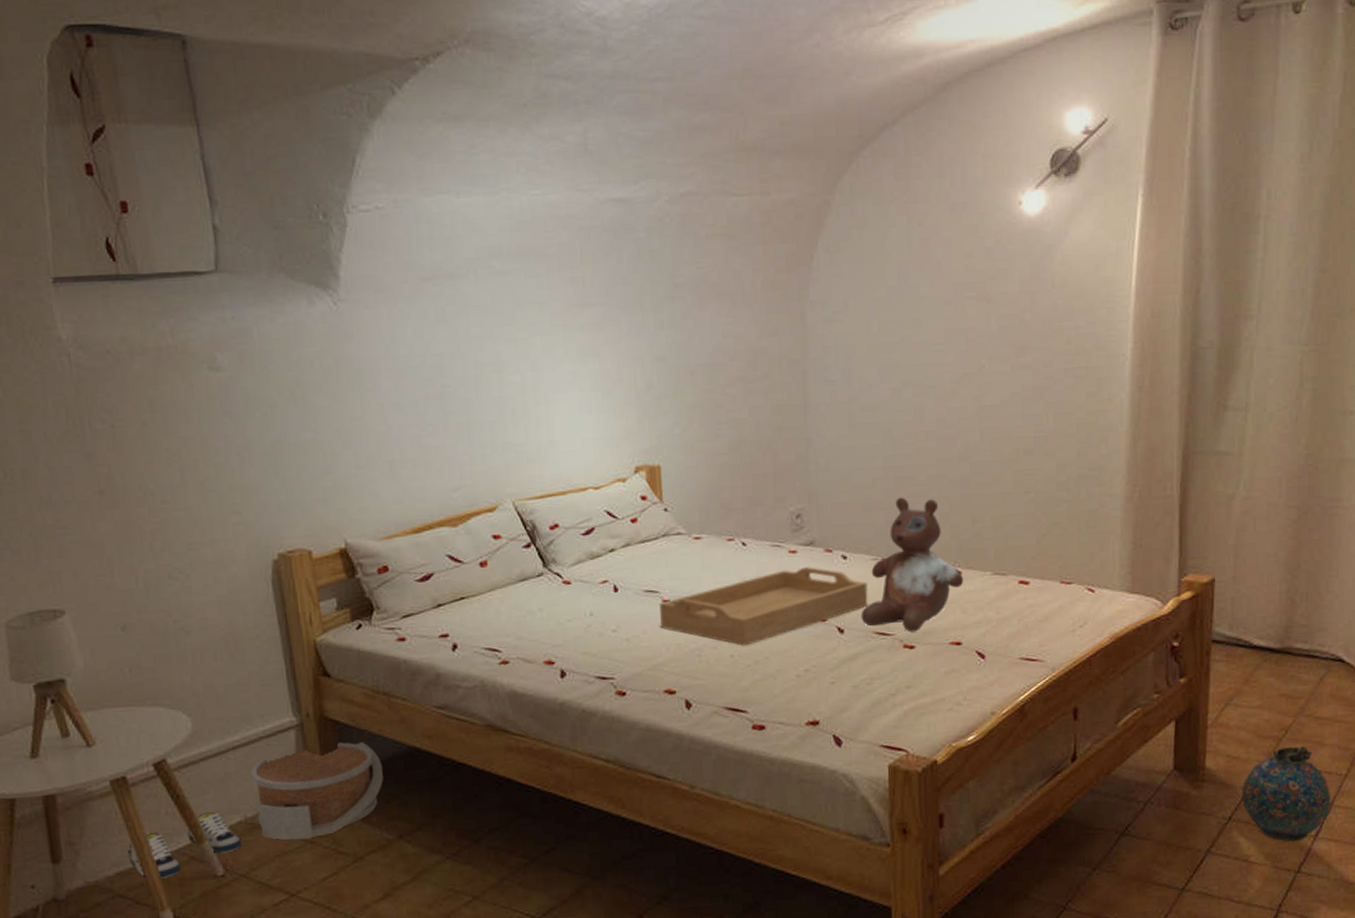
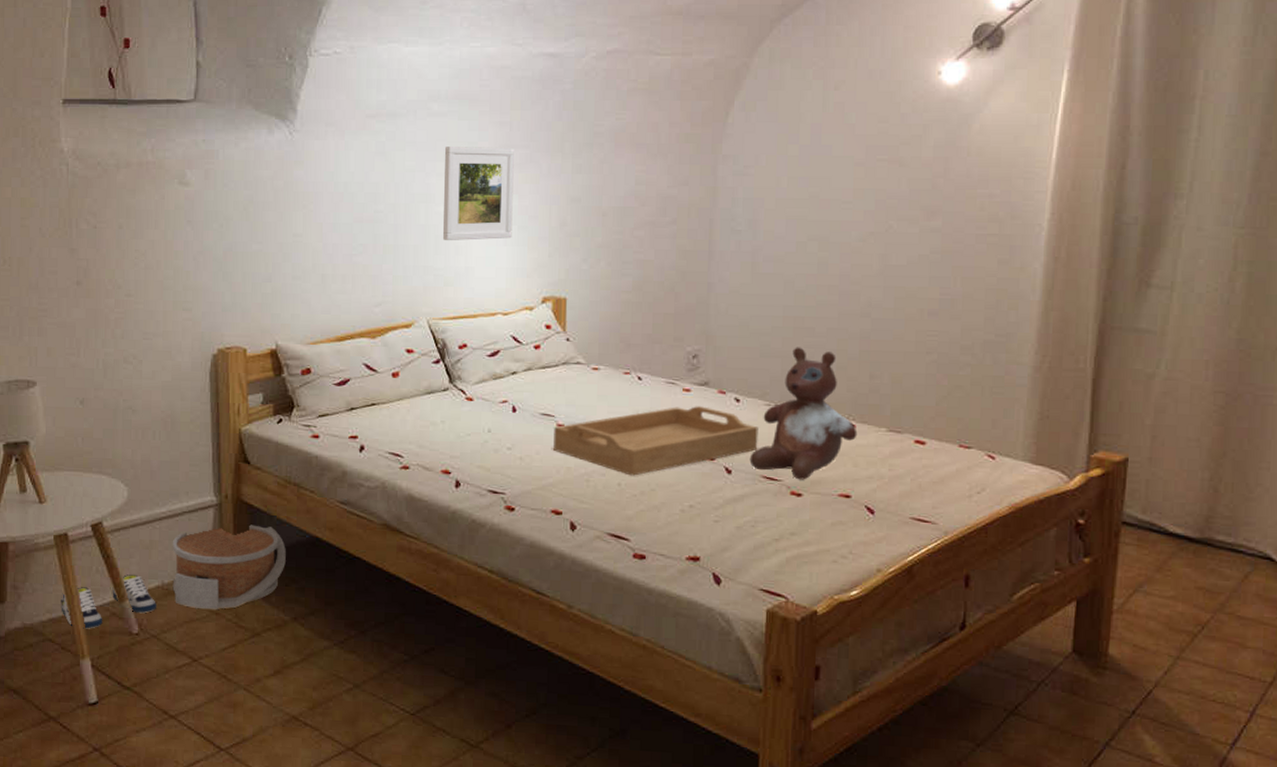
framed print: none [514,306,596,414] -> present [443,147,514,241]
snuff bottle: present [1241,746,1331,842] -> none [1147,644,1253,748]

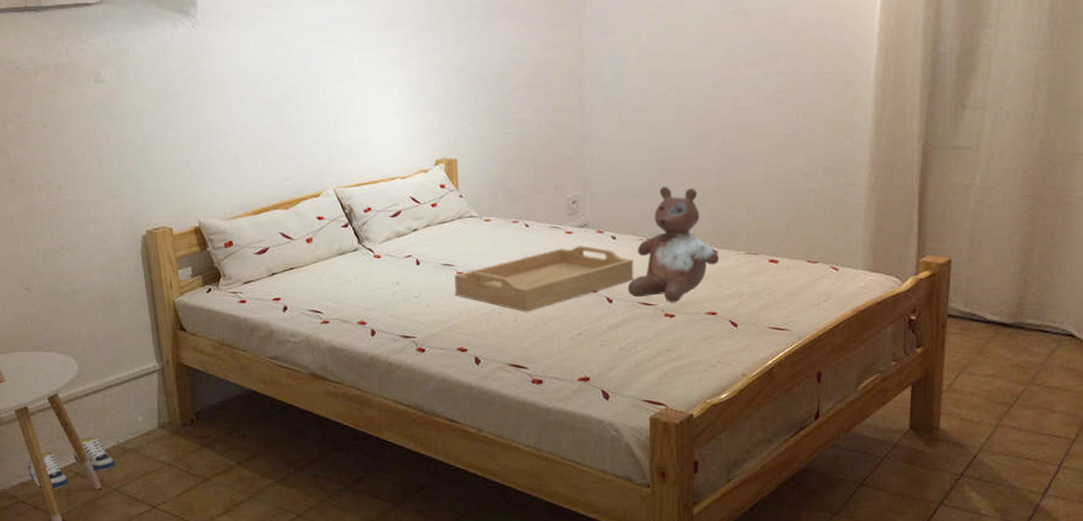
basket: present [172,525,286,610] -> none [123,384,227,463]
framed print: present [443,147,514,241] -> none [337,26,404,116]

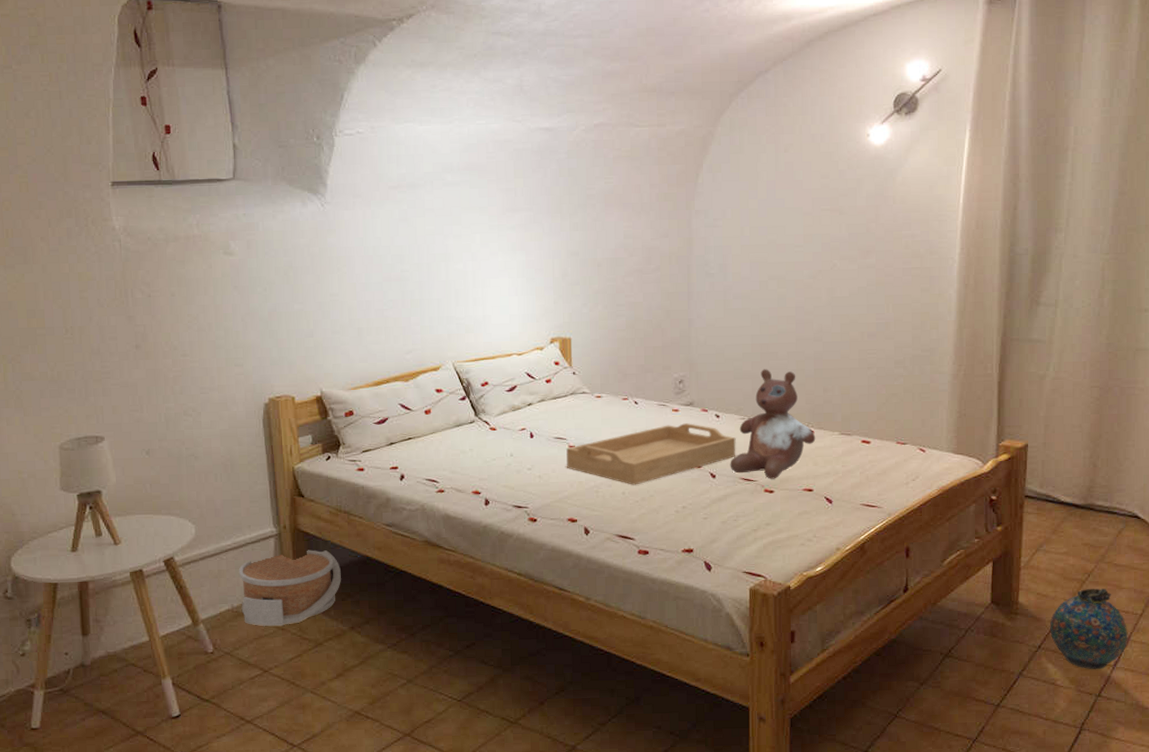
shoe: present [28,438,115,489] -> none [140,601,228,652]
basket: none [123,384,227,463] -> present [238,550,341,627]
snuff bottle: none [973,412,1060,498] -> present [1049,588,1128,670]

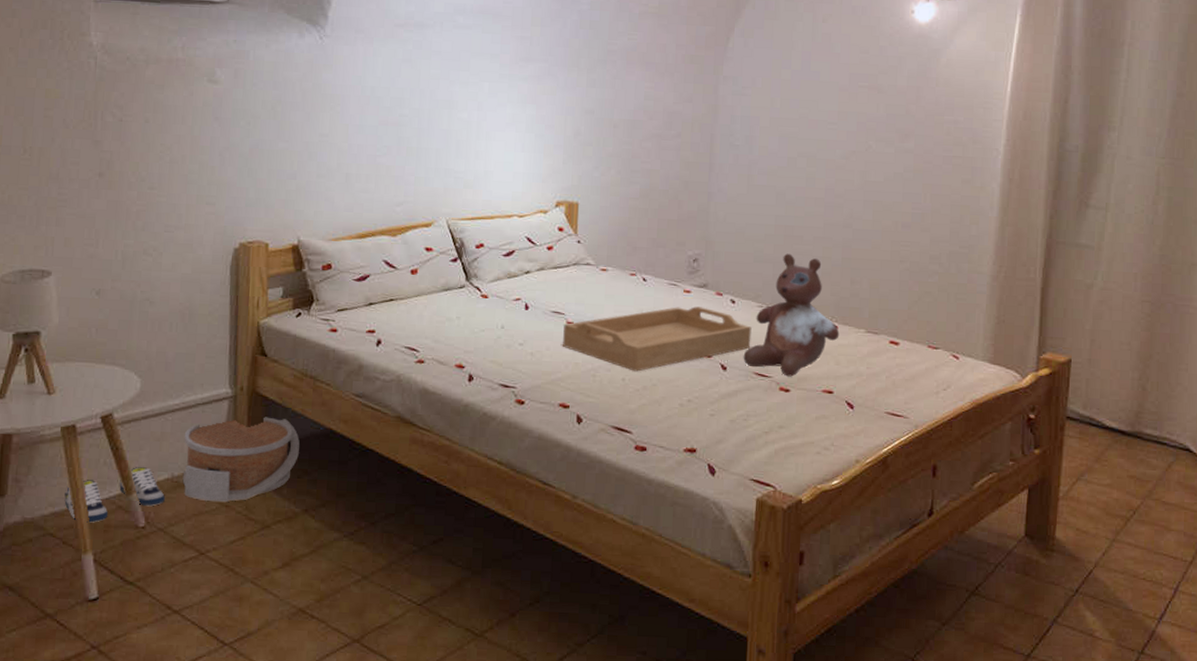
shoe: none [140,601,228,652] -> present [64,467,165,523]
snuff bottle: present [1049,588,1128,670] -> none [1088,528,1176,622]

